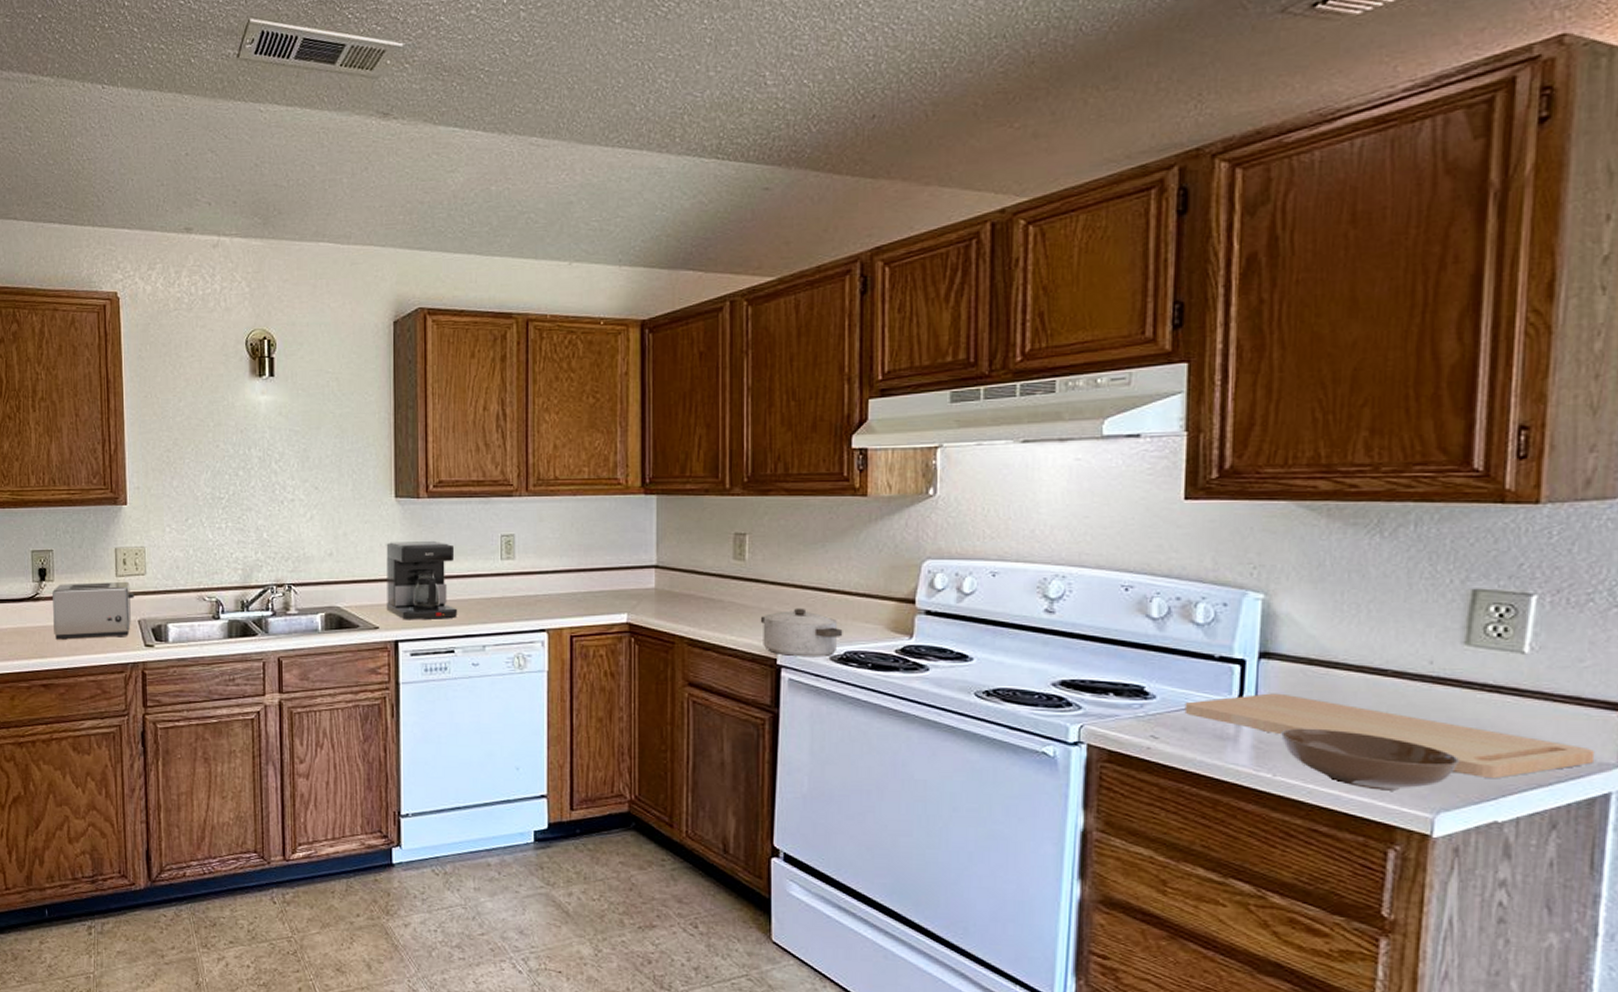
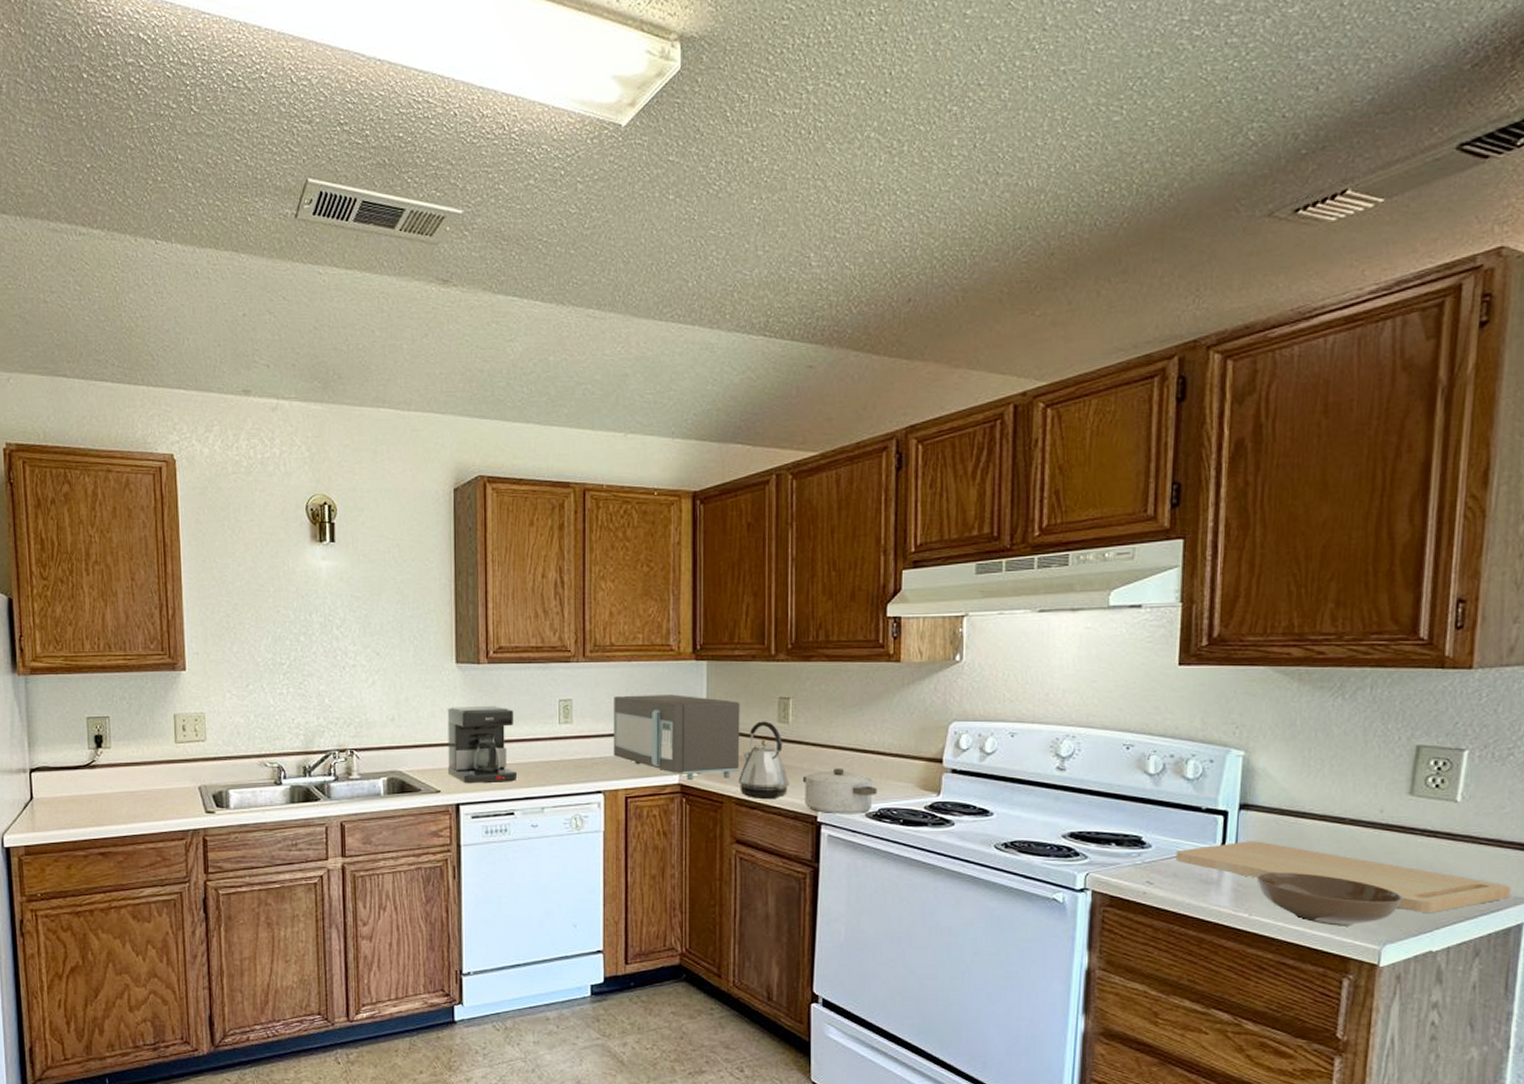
toaster: present [52,581,134,640] -> none [109,747,194,807]
microwave: none [557,530,693,619] -> present [613,694,740,780]
kettle: none [691,558,746,639] -> present [738,721,789,798]

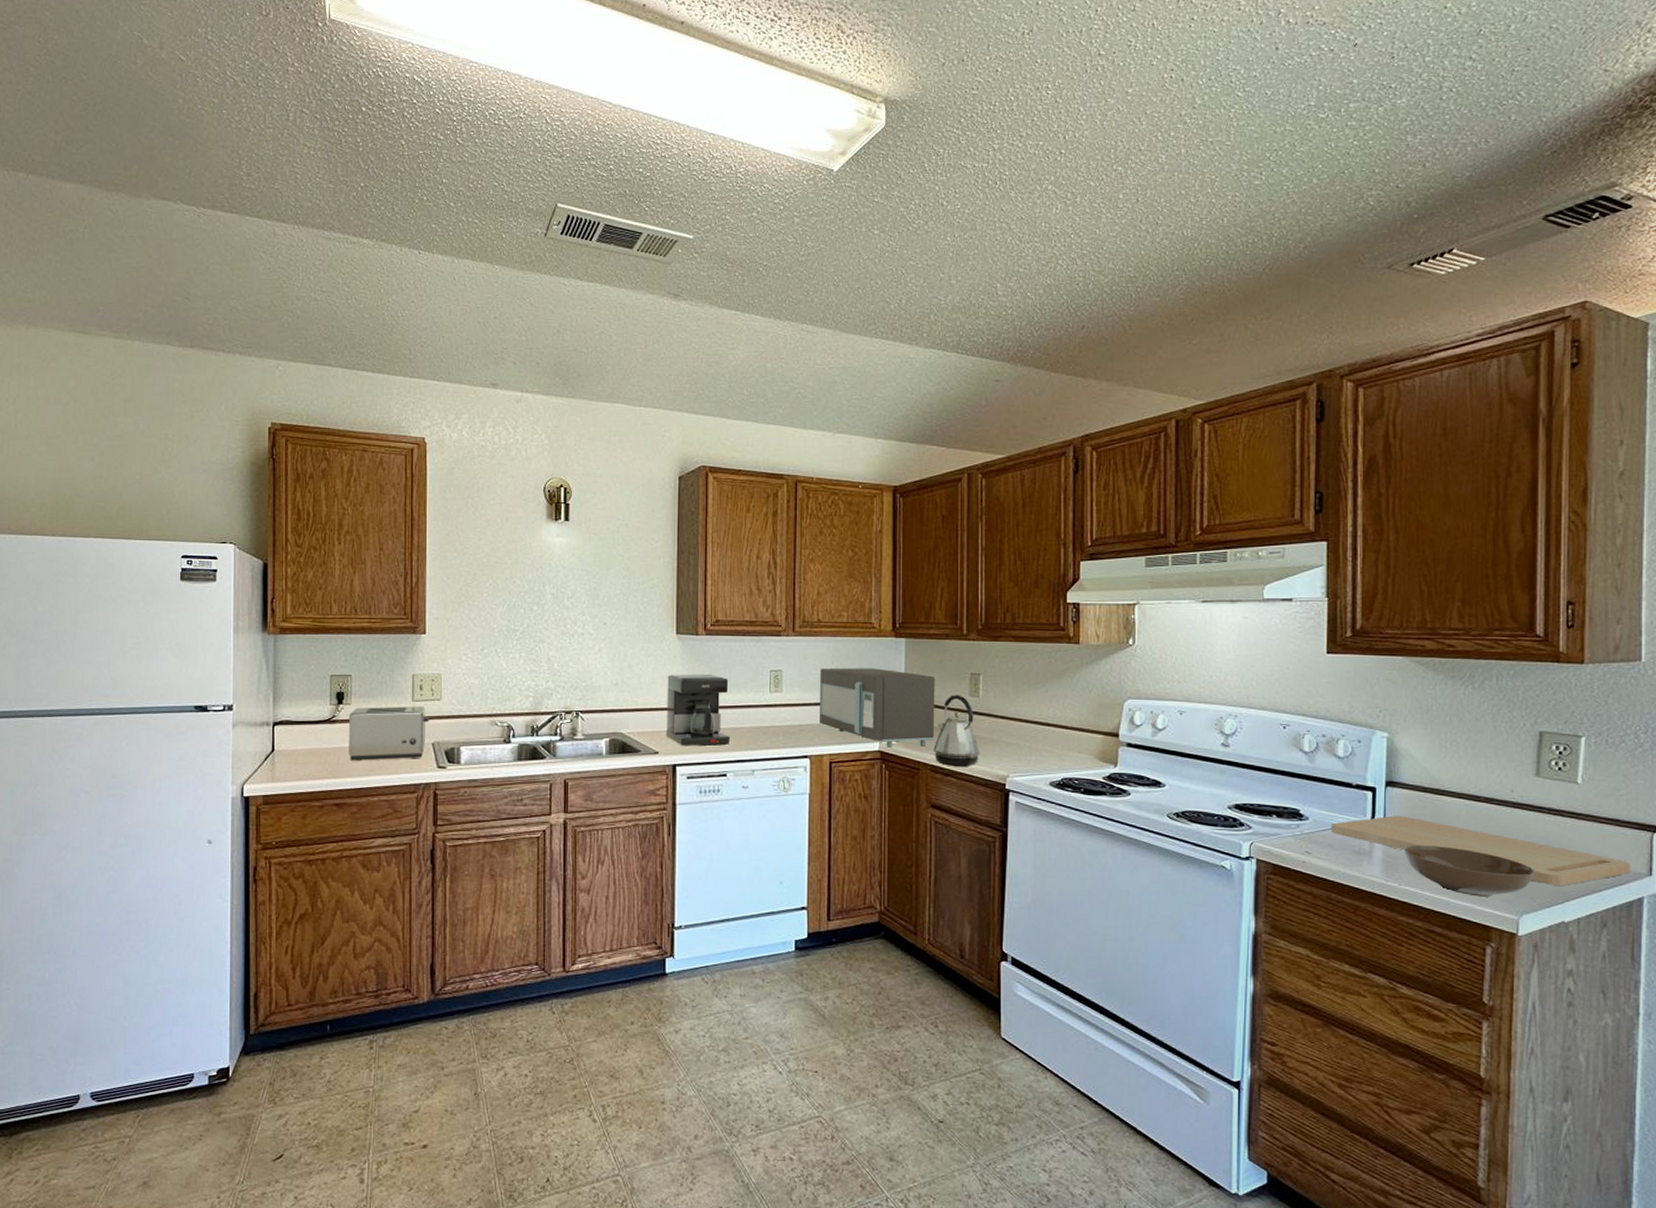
toaster: none [109,747,194,807] -> present [349,706,429,761]
cooking pot: present [802,768,877,814] -> none [992,739,1060,783]

